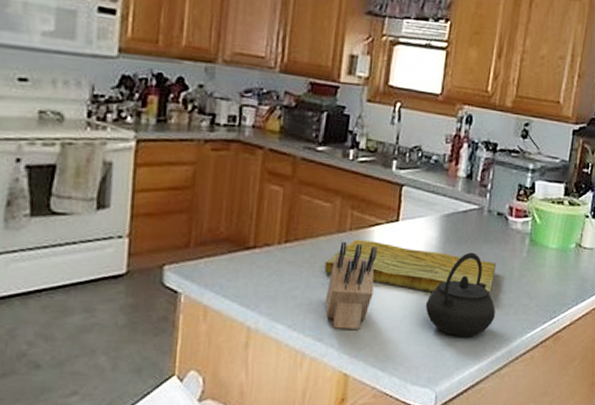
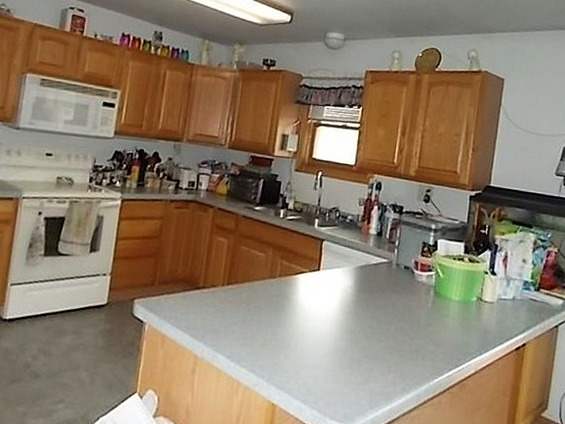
cutting board: present [324,239,496,295] -> none [258,284,404,341]
knife block: present [325,241,377,329] -> none [258,285,302,364]
kettle: present [425,252,495,337] -> none [342,300,405,378]

